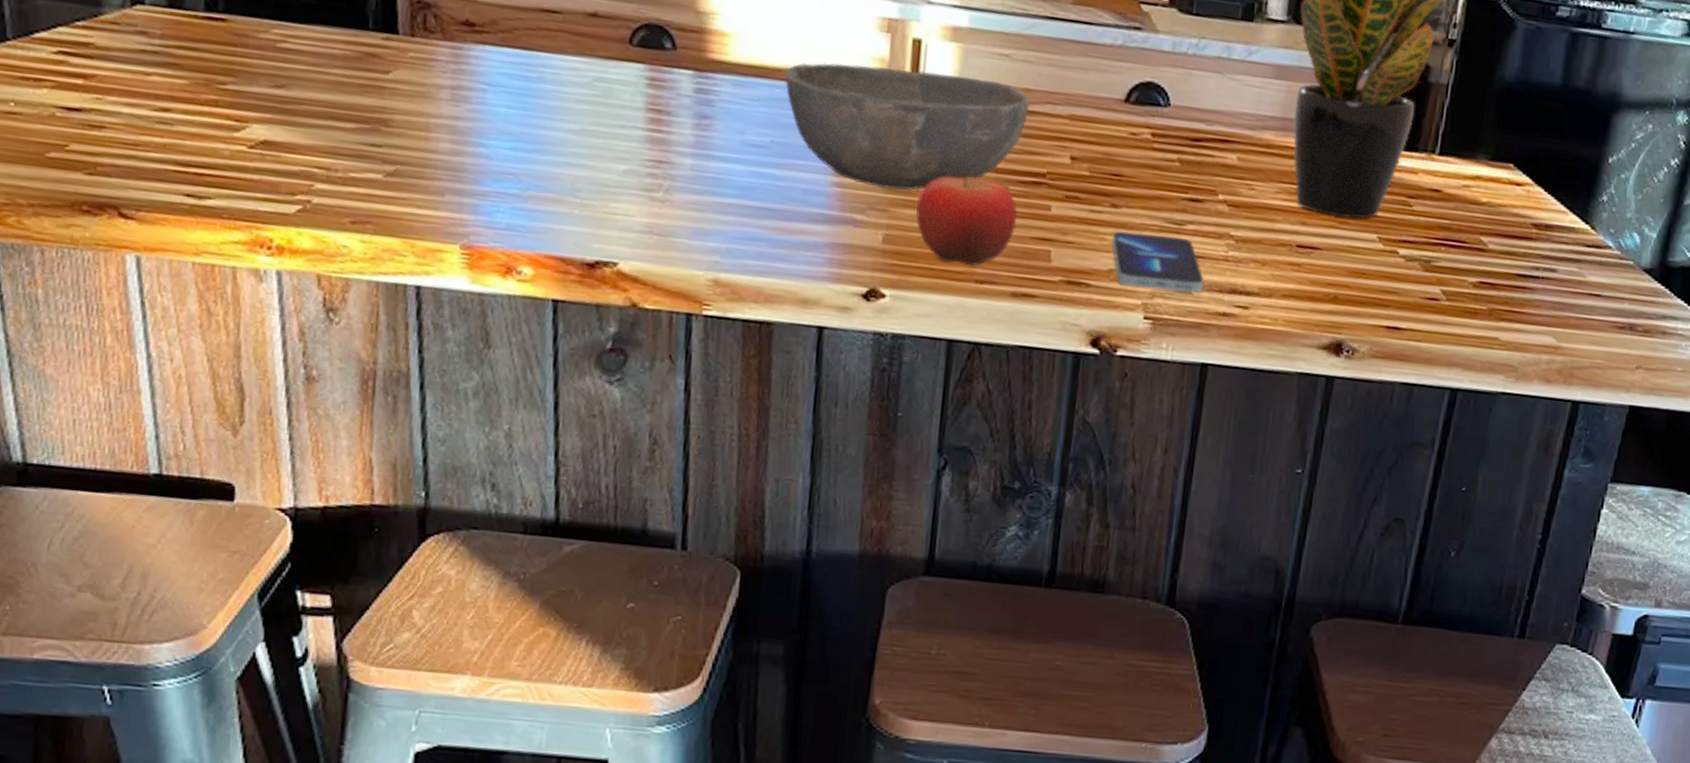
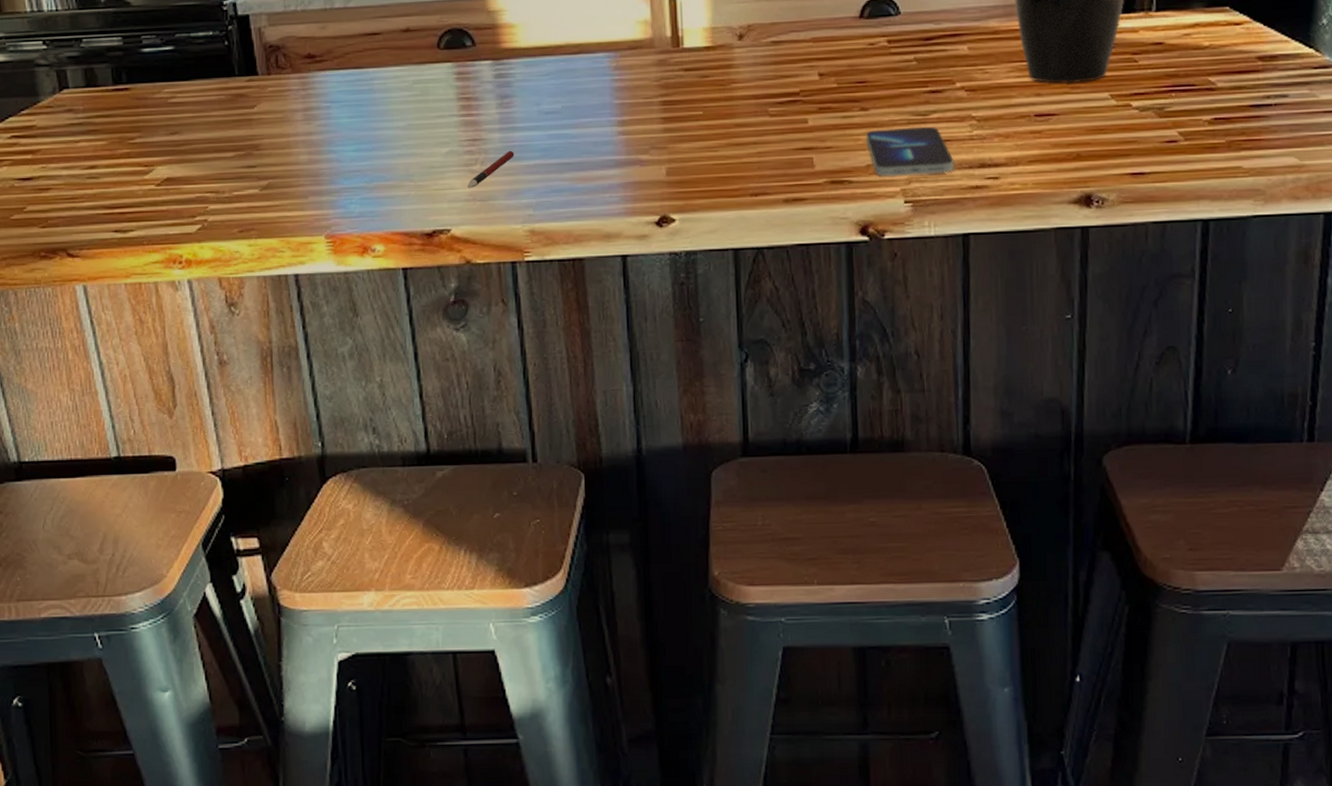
pen: none [644,181,707,218] -> present [467,150,514,188]
bowl: present [785,62,1031,191] -> none [566,21,777,129]
fruit: present [916,166,1018,266] -> none [692,98,780,183]

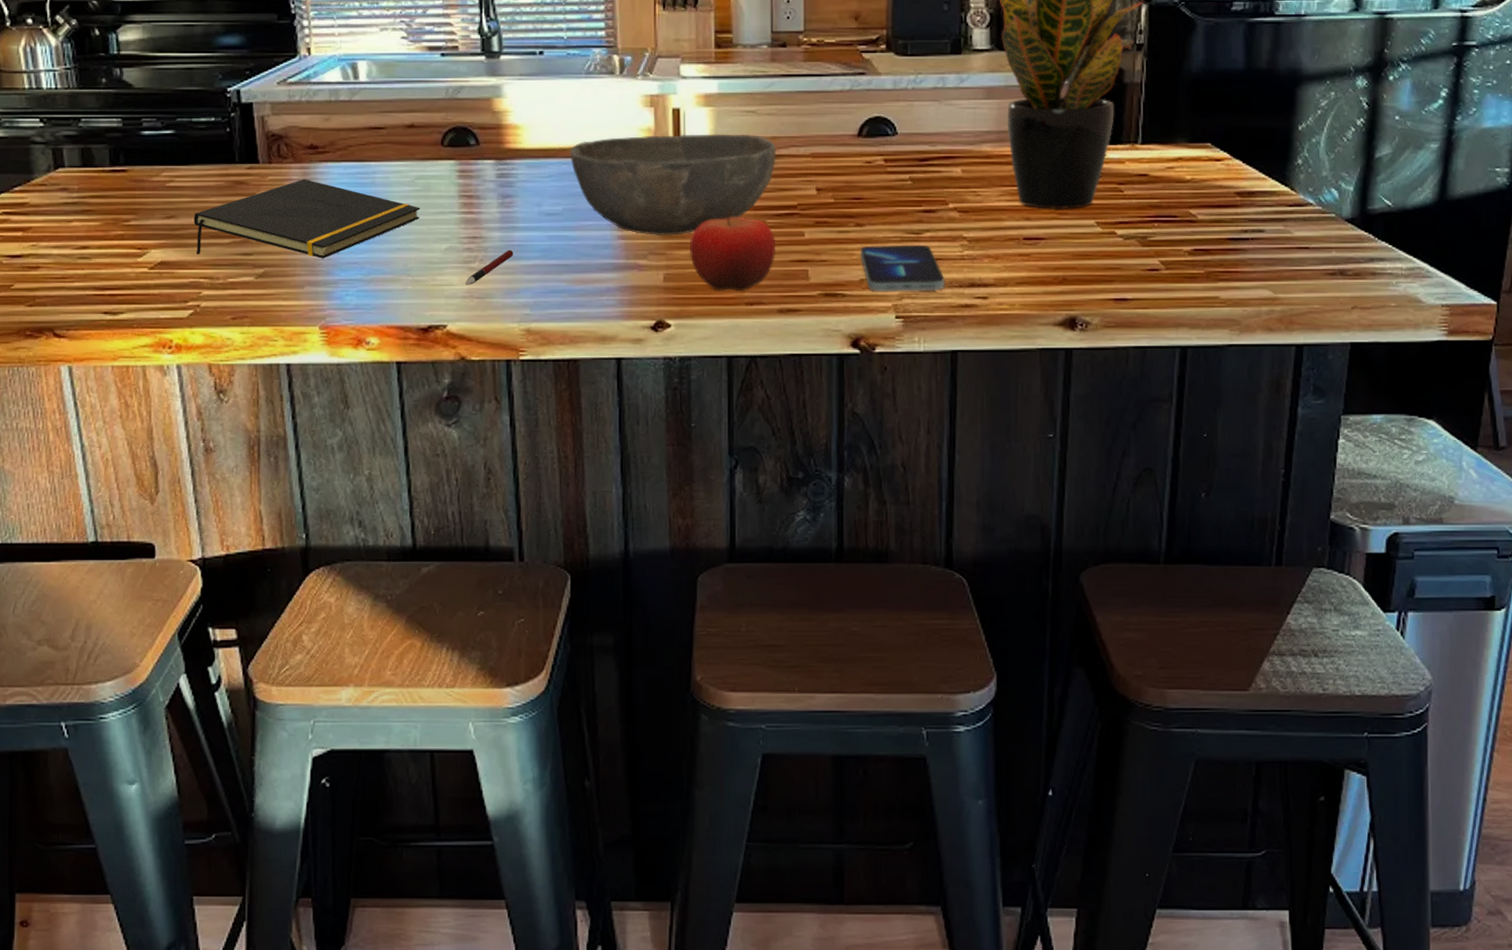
notepad: none [197,88,420,170] -> present [194,179,421,259]
bowl: none [566,21,777,129] -> present [569,134,777,235]
fruit: none [692,98,780,183] -> present [690,208,776,290]

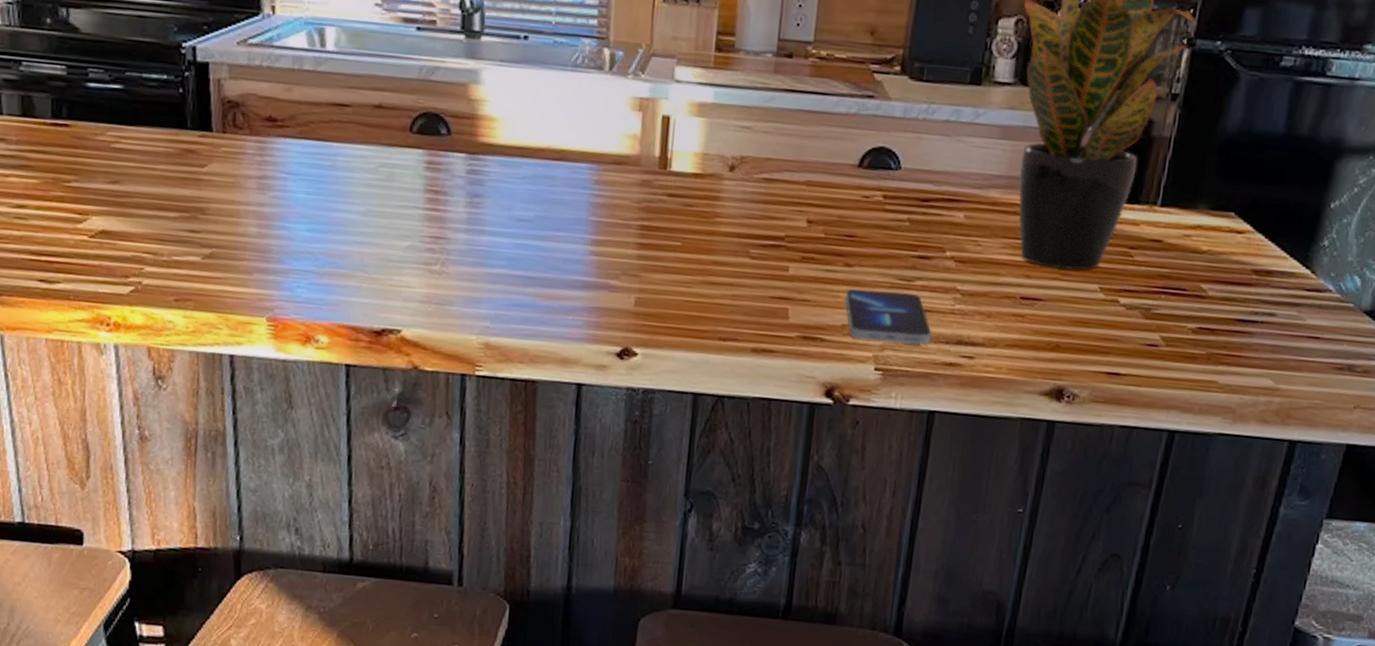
notepad: present [194,179,421,259] -> none [139,153,383,245]
pen: present [465,249,514,285] -> none [424,254,478,289]
bowl: present [569,134,777,235] -> none [547,141,770,257]
fruit: present [690,208,776,290] -> none [665,232,758,324]

